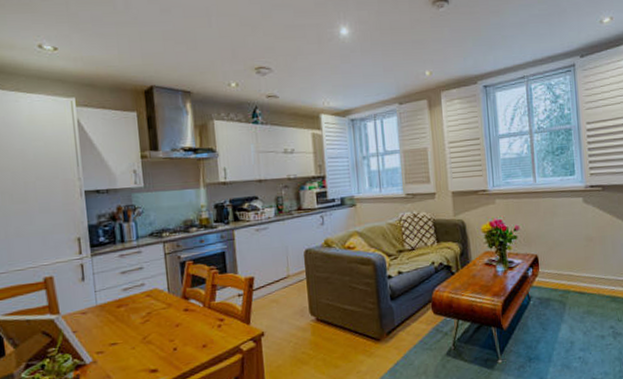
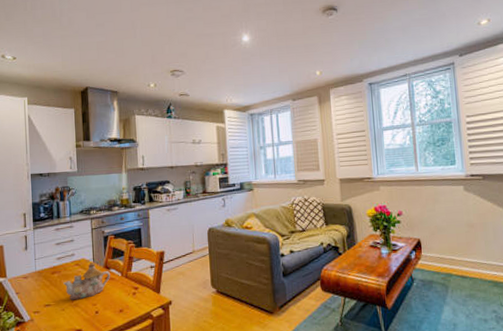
teapot: none [132,292,190,337] -> present [63,262,110,301]

